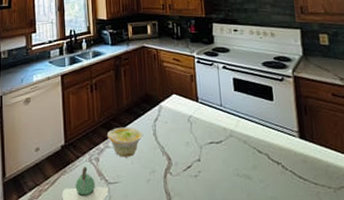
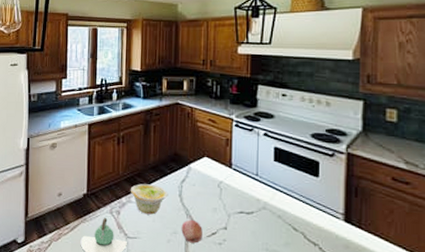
fruit: none [158,156,179,180] -> present [181,219,203,243]

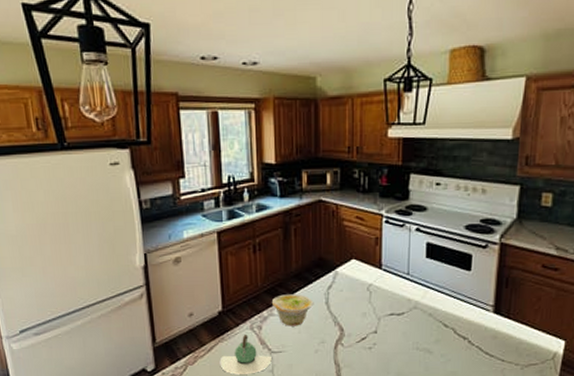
fruit: present [181,219,203,243] -> none [329,327,352,351]

